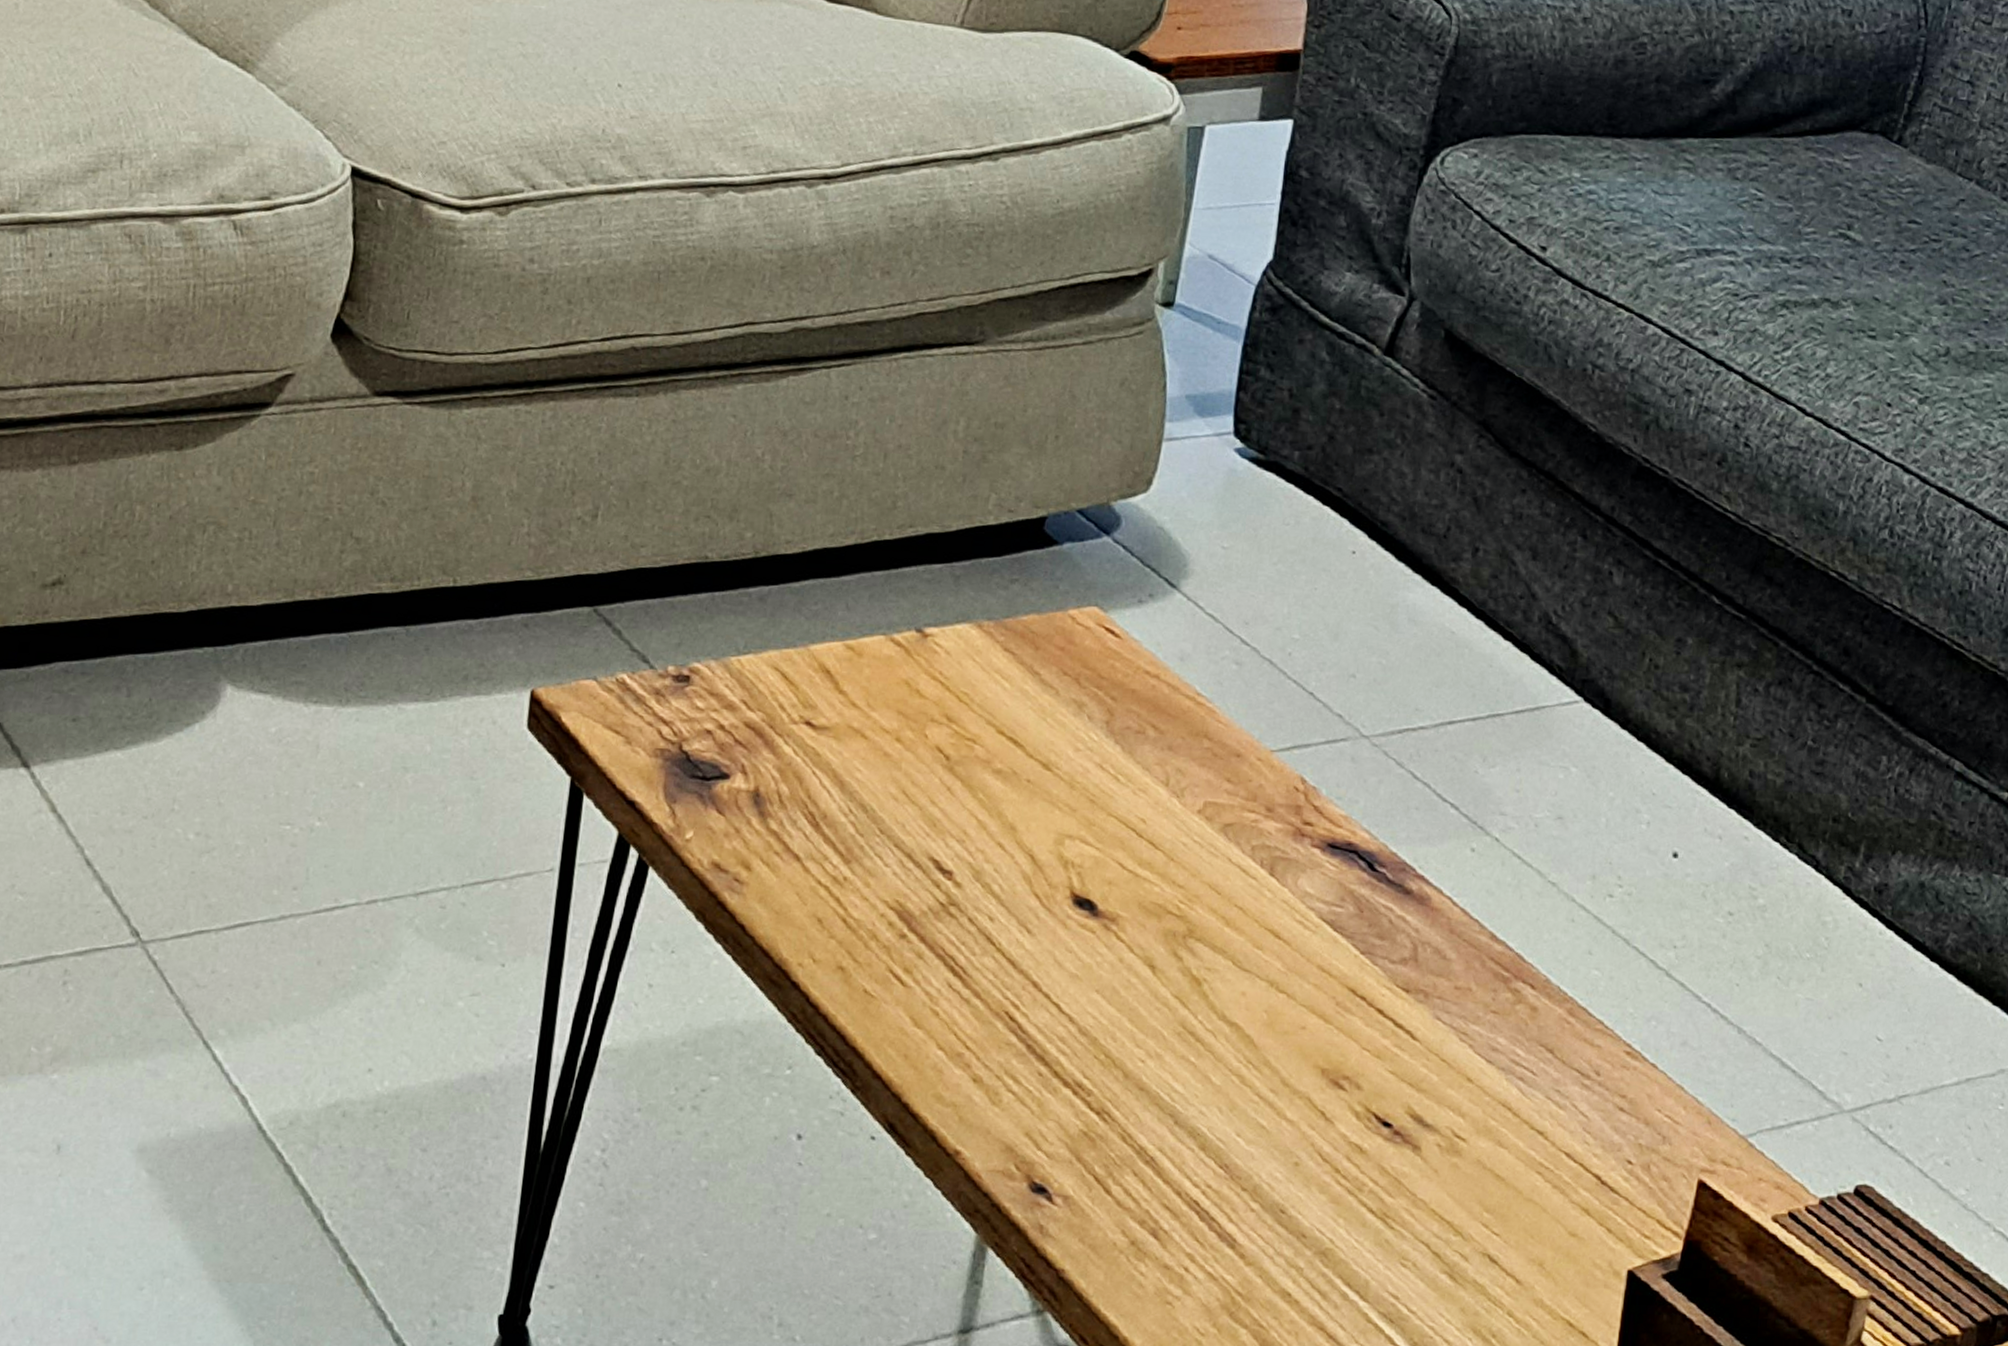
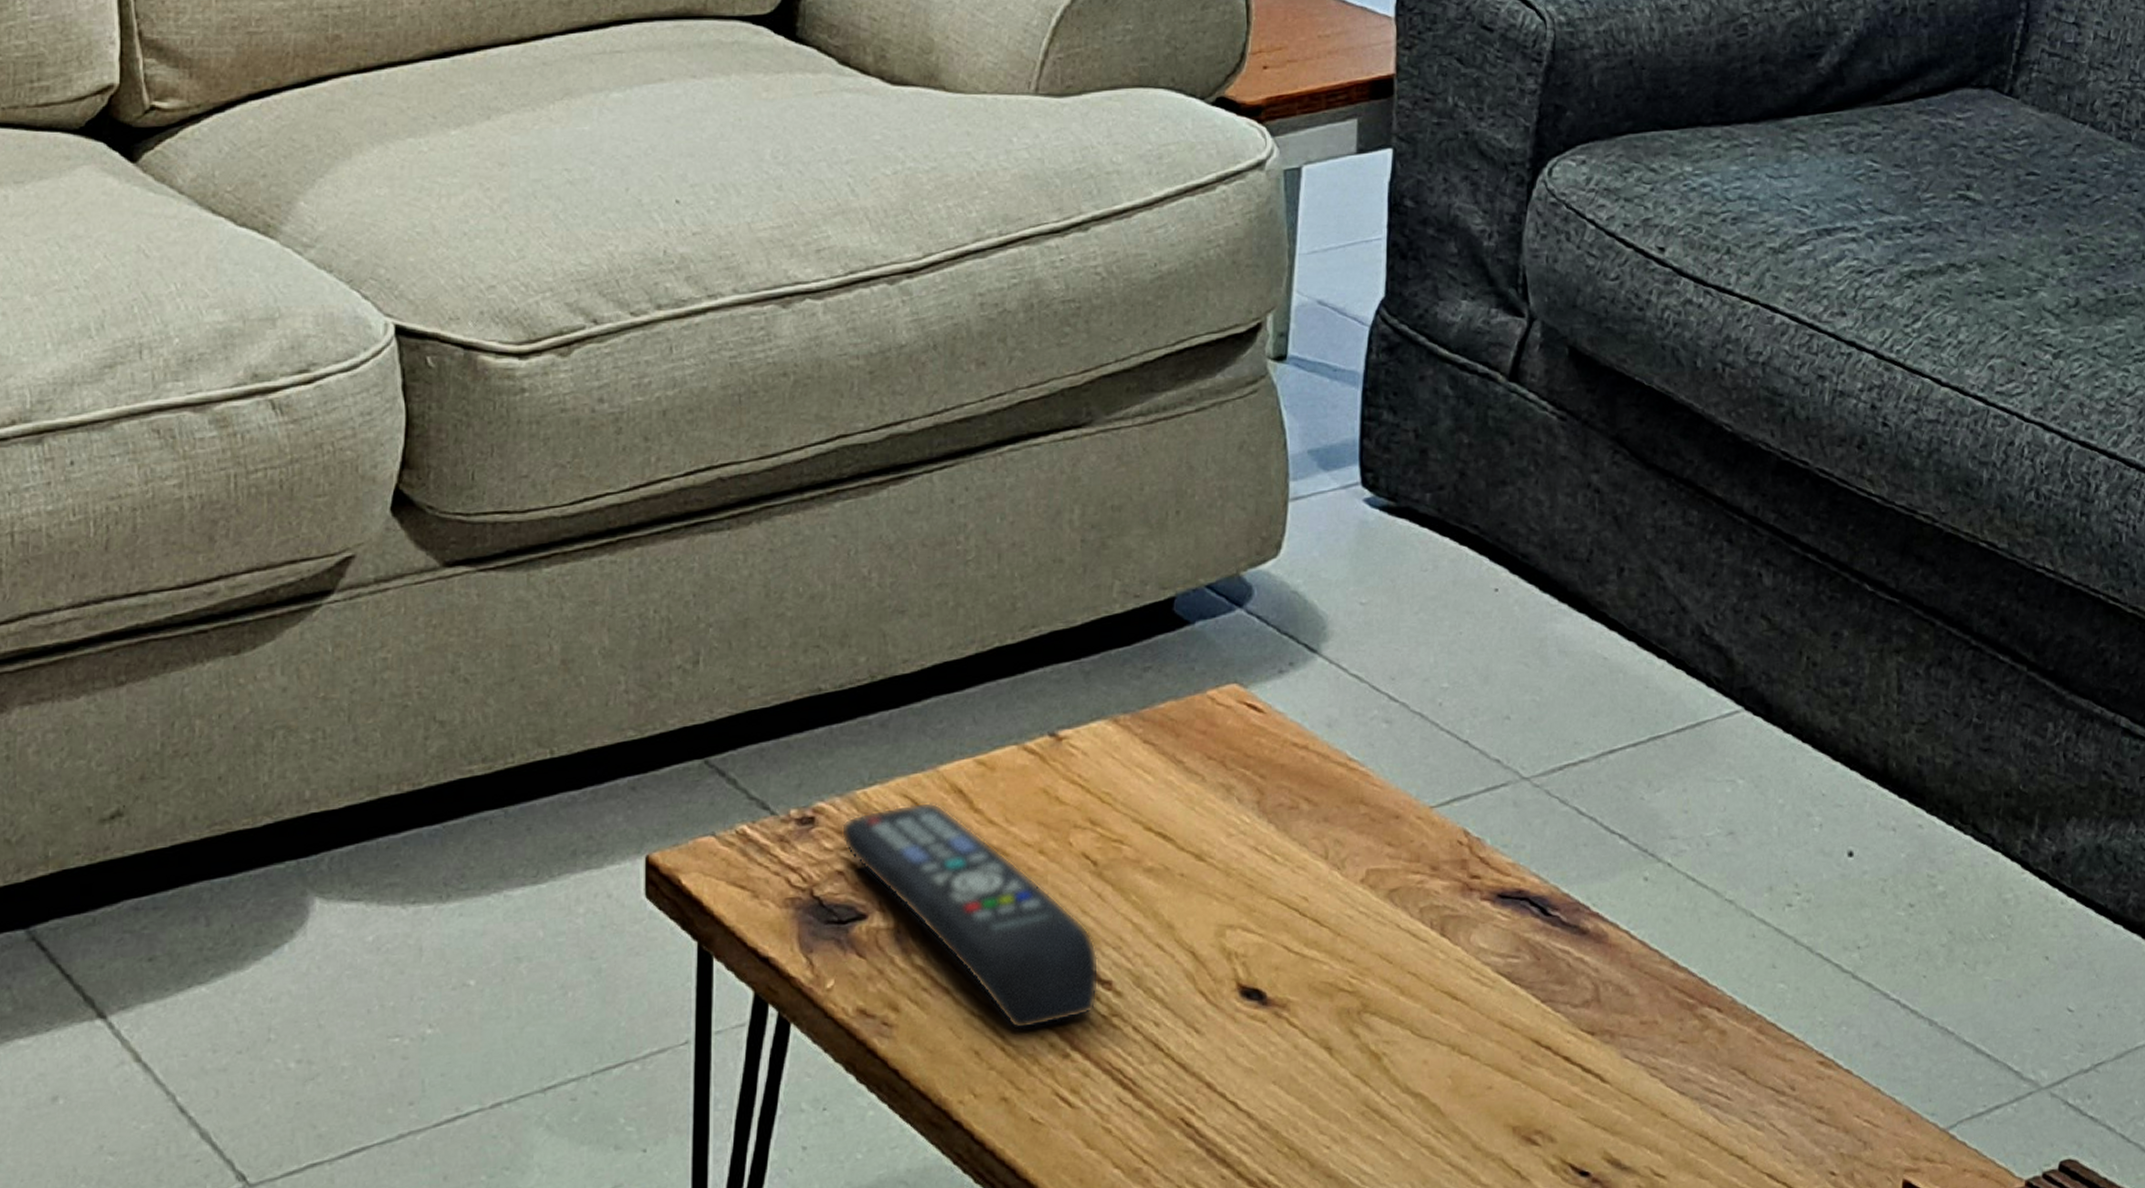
remote control: none [713,676,943,906] -> present [841,801,1099,1030]

